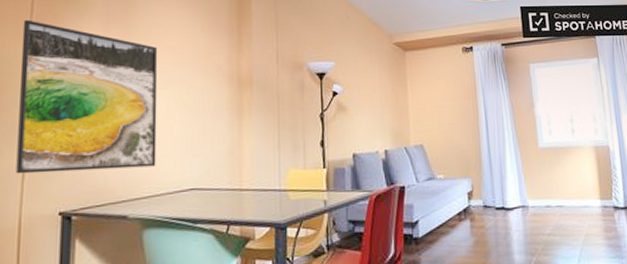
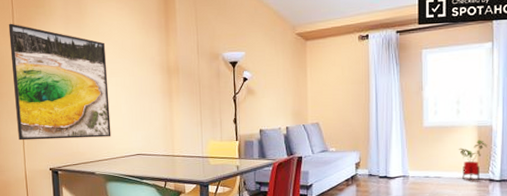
house plant: none [578,162,607,210] -> present [459,140,487,181]

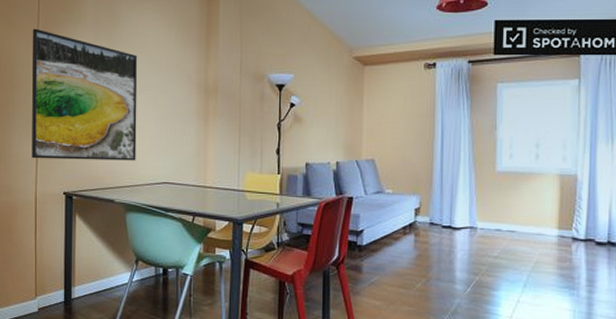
house plant: present [459,140,487,181] -> none [537,191,571,239]

